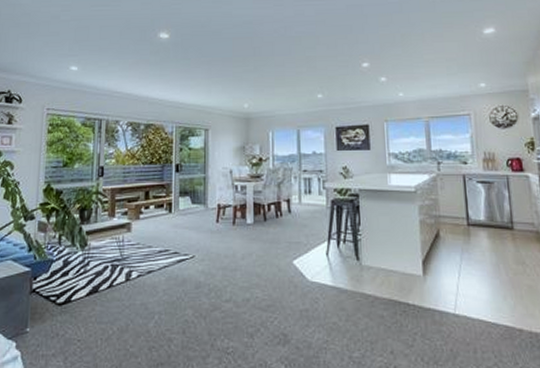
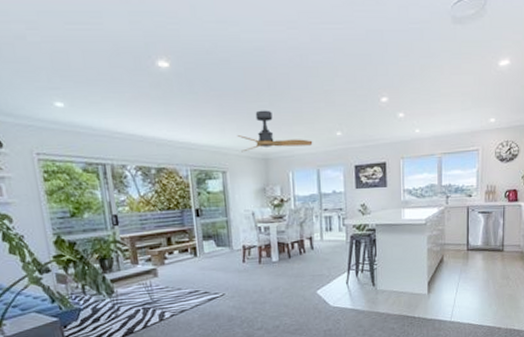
ceiling fan: none [222,74,294,112] -> present [237,110,313,153]

